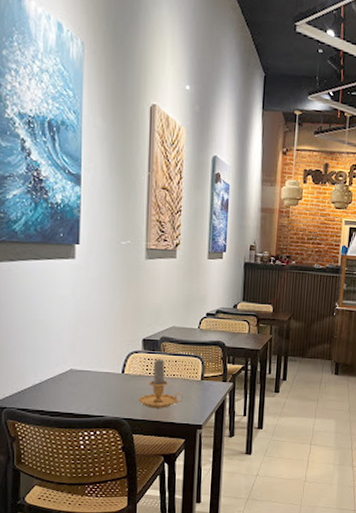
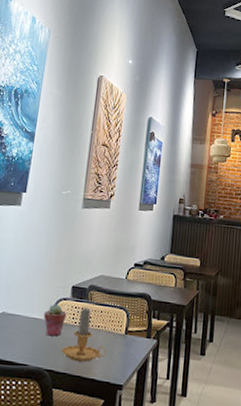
potted succulent: none [116,357,140,388] -> present [44,303,67,337]

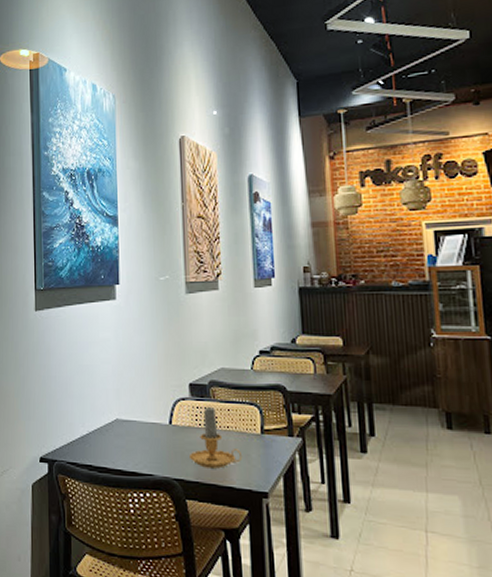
potted succulent: present [44,303,67,337] -> none [163,405,188,442]

